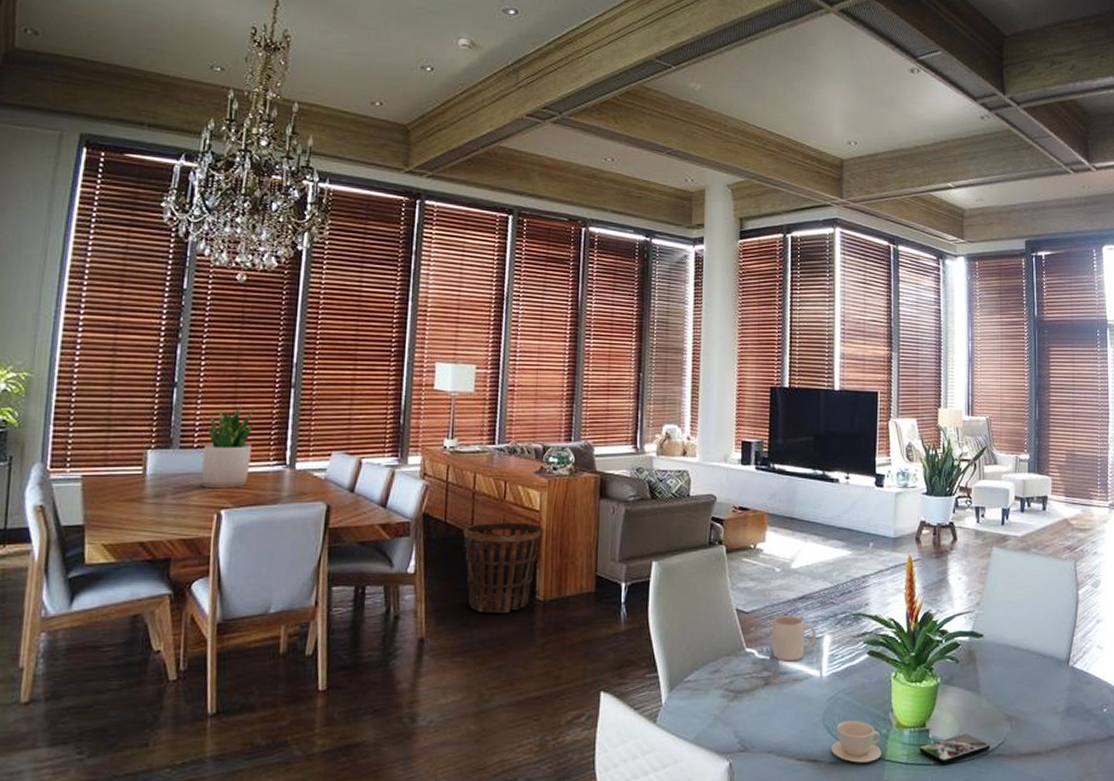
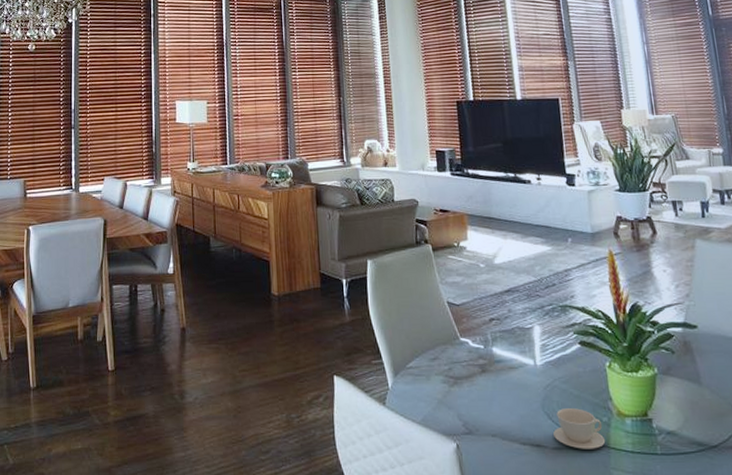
planter: present [201,406,256,489] -> none [14,145,48,210]
basket: present [463,523,542,613] -> none [208,229,271,306]
mug: present [771,615,816,662] -> none [482,307,526,351]
smartphone: present [919,733,991,764] -> none [644,423,721,454]

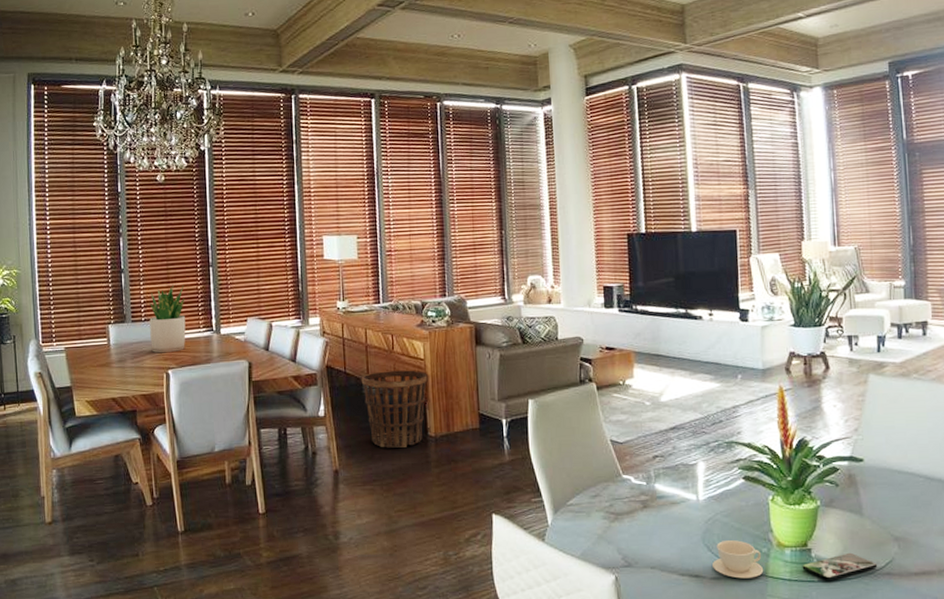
planter: none [14,145,48,210] -> present [149,284,186,354]
basket: none [208,229,271,306] -> present [361,370,428,448]
smartphone: none [644,423,721,454] -> present [802,552,878,581]

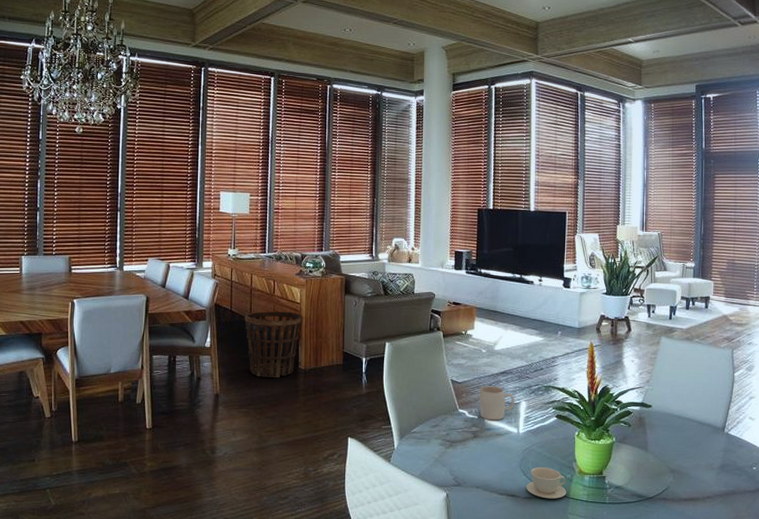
planter: present [149,284,186,354] -> none [59,224,94,284]
mug: none [645,445,690,487] -> present [478,386,514,421]
smartphone: present [802,552,878,581] -> none [597,480,656,503]

